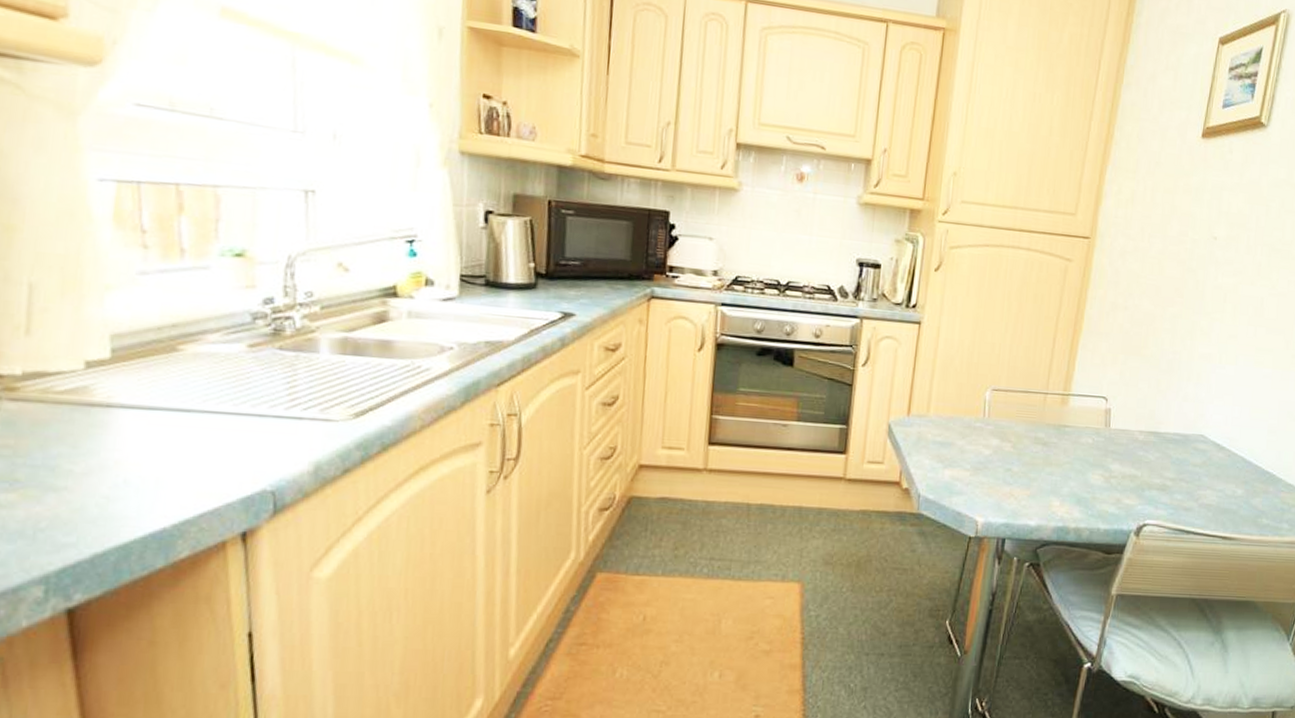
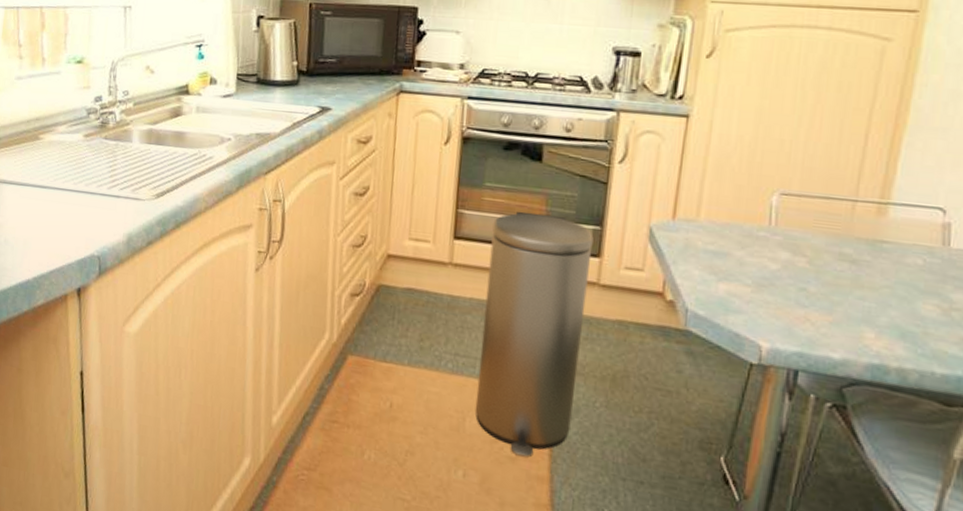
pedal bin: none [730,414,840,649] -> present [475,211,594,458]

